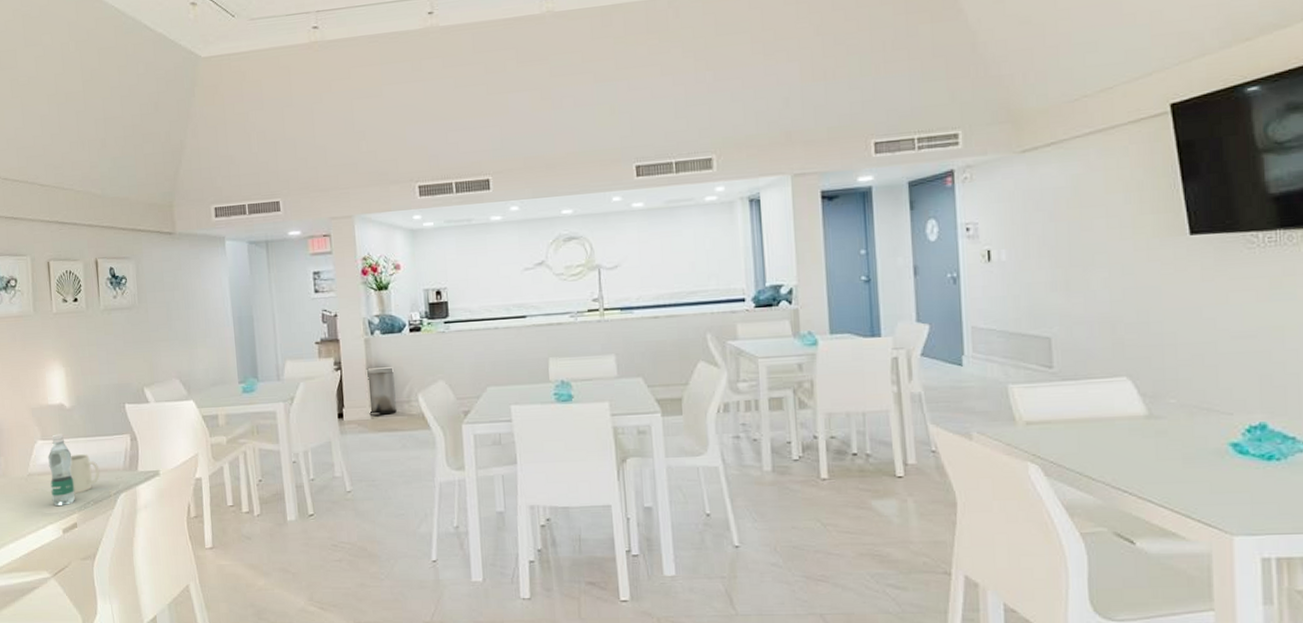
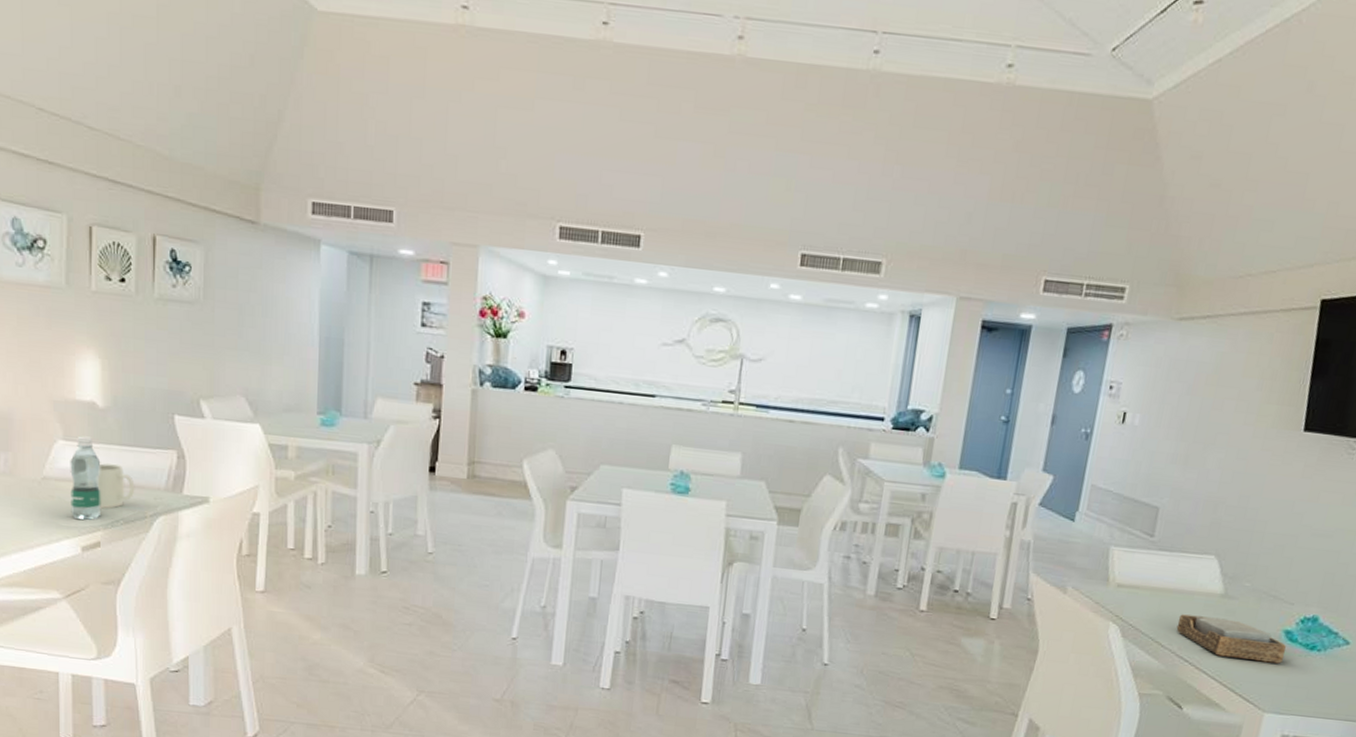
pedal bin: present [366,366,397,416] -> none [465,422,500,478]
napkin holder: none [1103,441,1239,481] -> present [1176,614,1286,664]

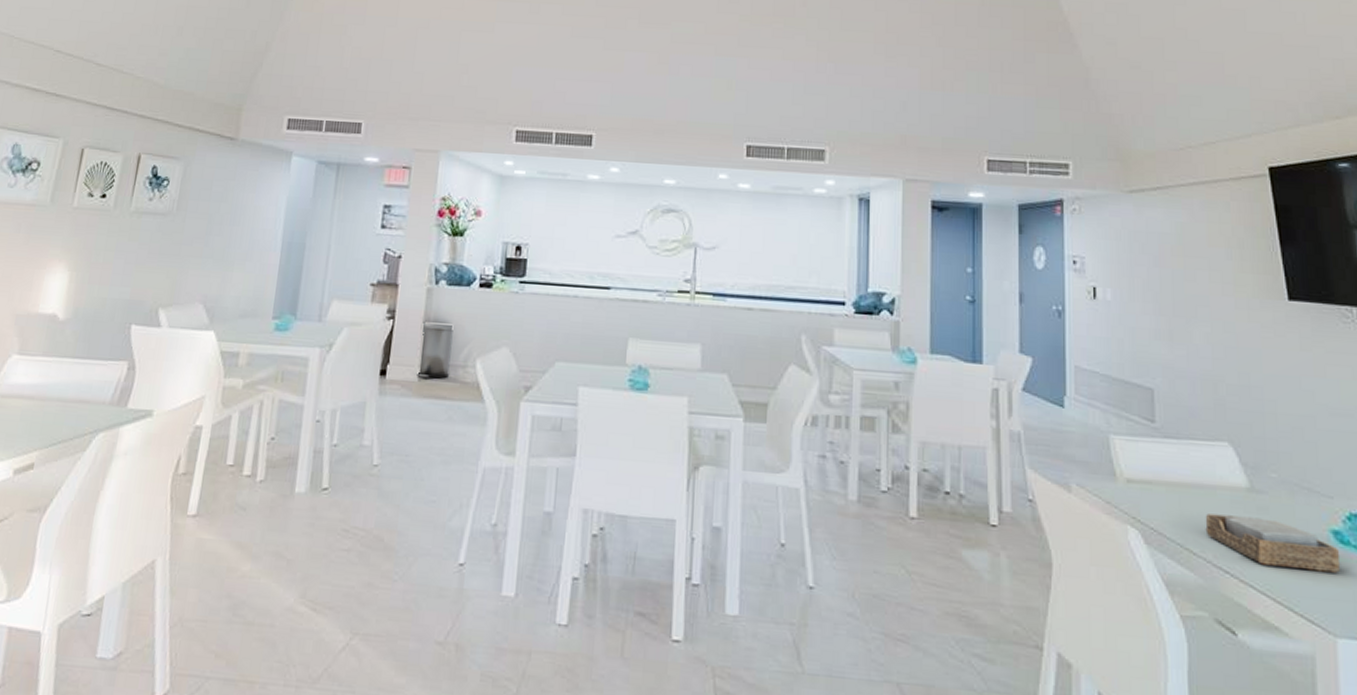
bottle: present [70,436,102,521] -> none [10,349,51,440]
mug: present [97,463,135,509] -> none [41,377,81,427]
pedal bin: none [465,422,500,478] -> present [417,321,453,380]

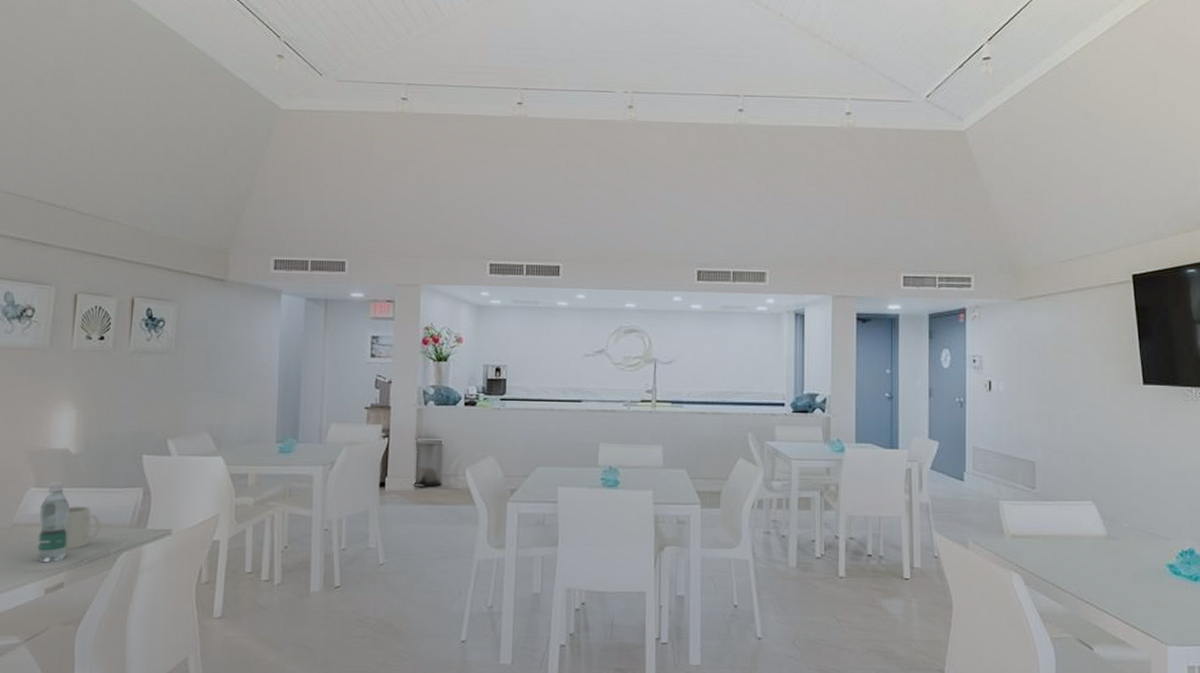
bottle: none [10,349,51,440] -> present [37,482,70,563]
mug: none [41,377,81,427] -> present [65,506,101,550]
napkin holder: present [1205,513,1341,573] -> none [1072,558,1173,597]

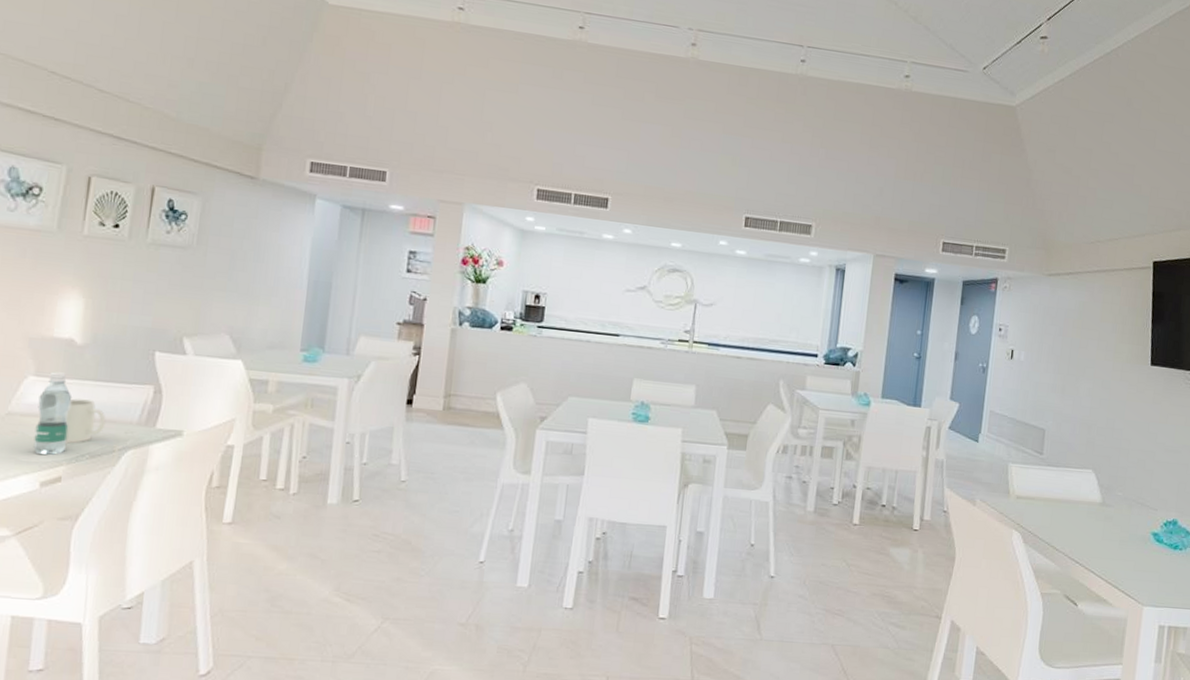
pedal bin: present [413,437,443,488] -> none [441,358,476,409]

